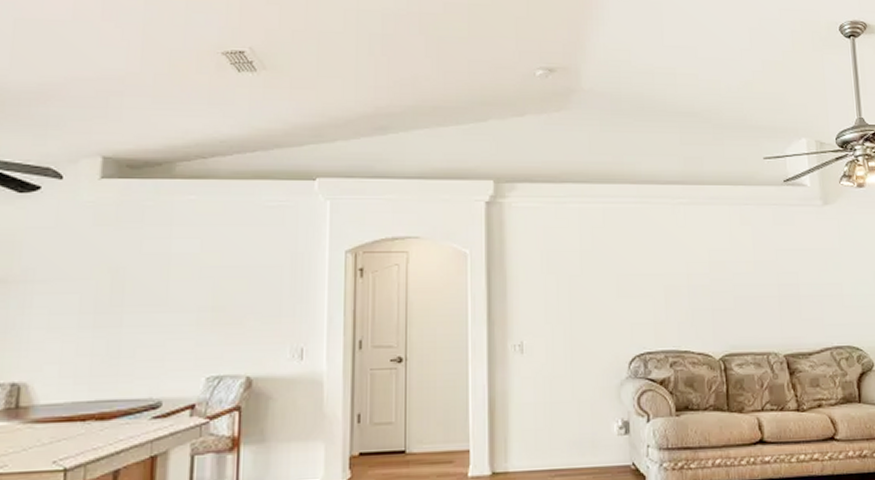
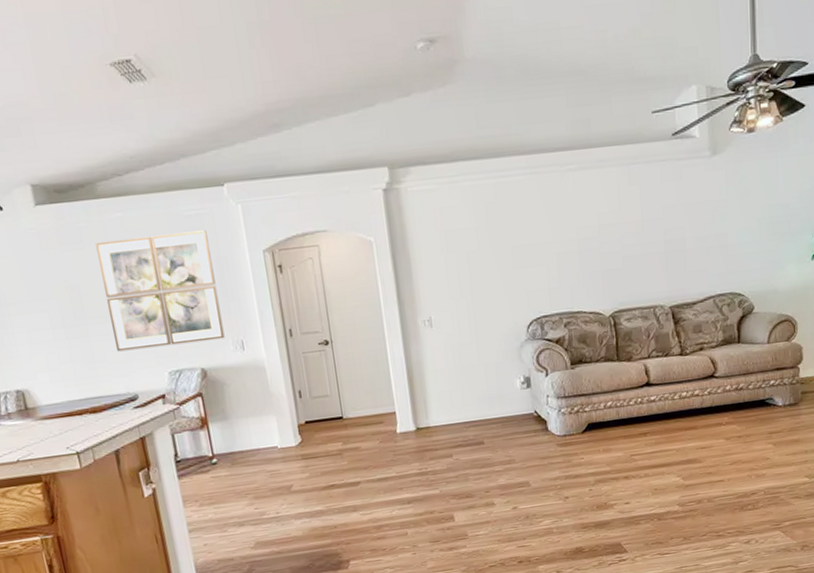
wall art: none [150,223,287,348] -> present [95,230,225,352]

